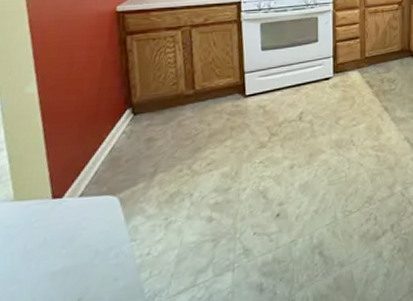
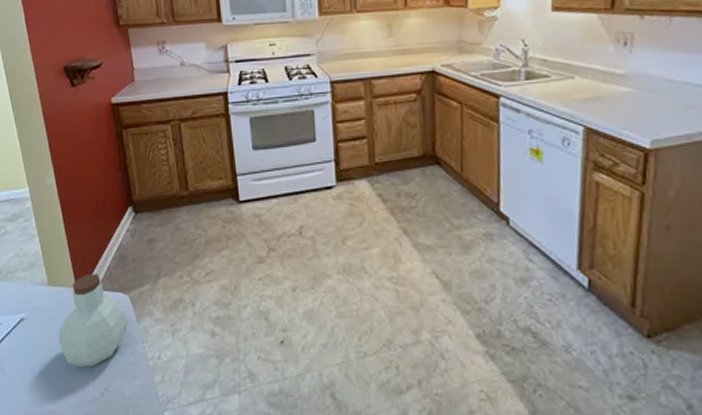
jar: none [22,180,114,284] -> present [59,274,128,368]

